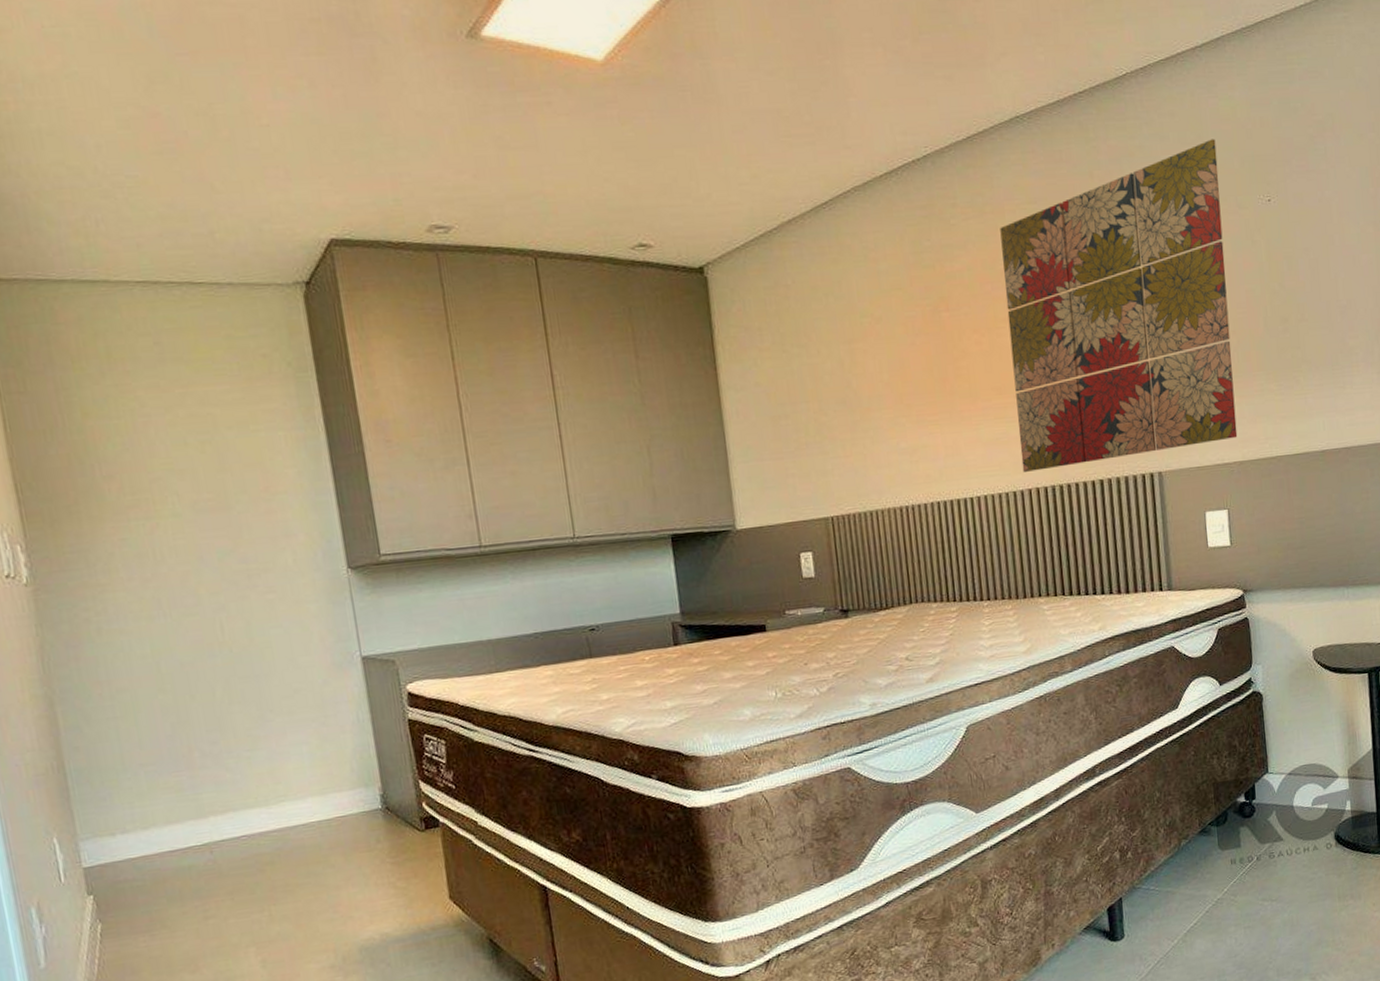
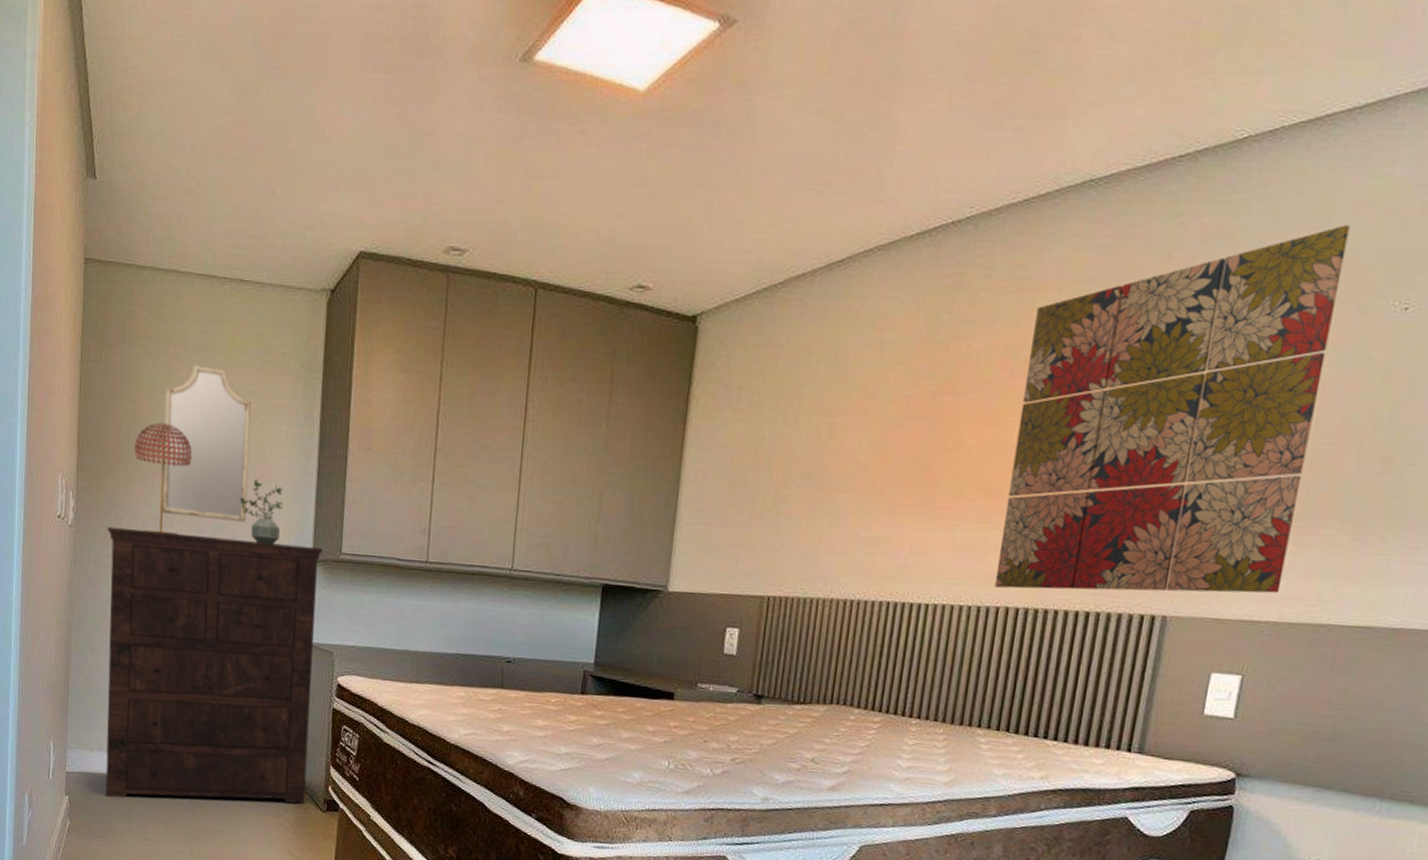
dresser: none [77,553,397,884] -> present [105,526,323,804]
table lamp: none [93,449,174,574] -> present [134,422,193,534]
home mirror: none [121,380,257,550] -> present [161,365,252,523]
potted plant: none [244,493,303,562] -> present [240,479,284,545]

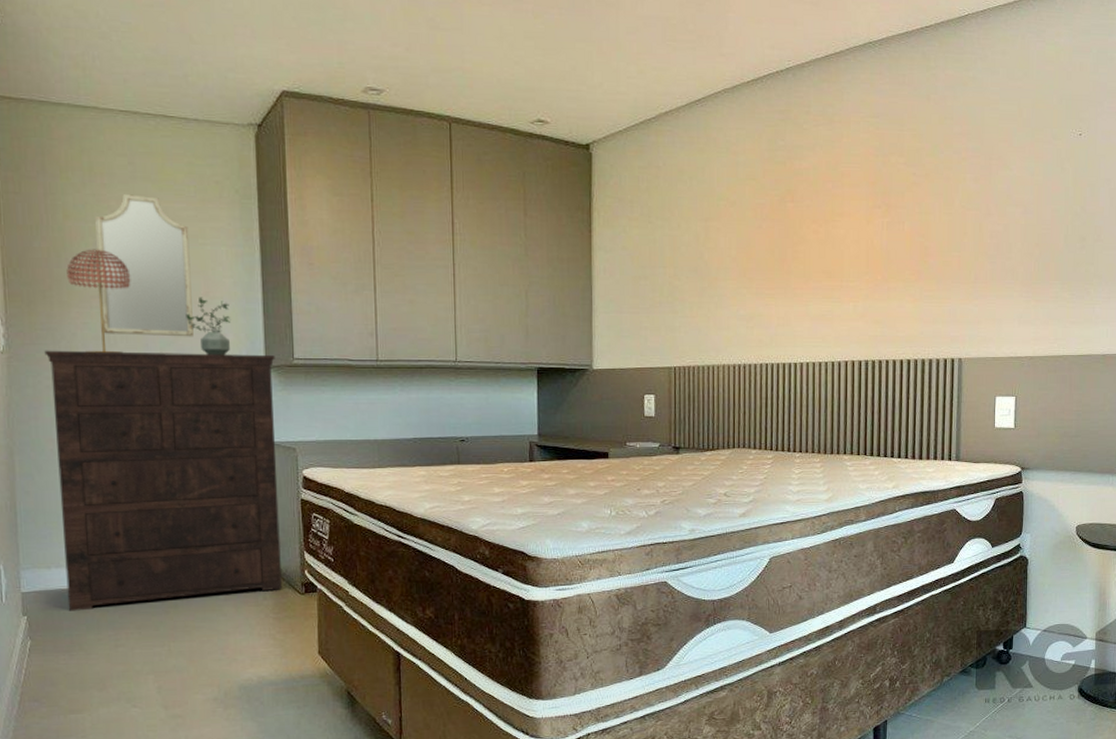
wall art: present [994,225,1351,594] -> none [842,77,1039,346]

